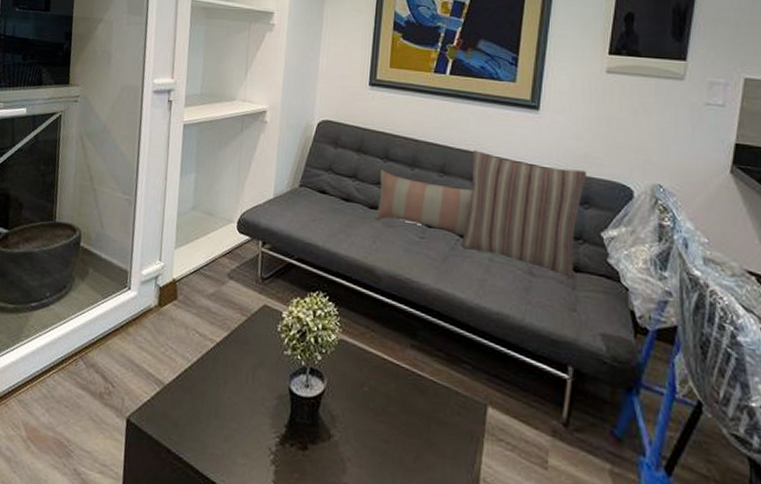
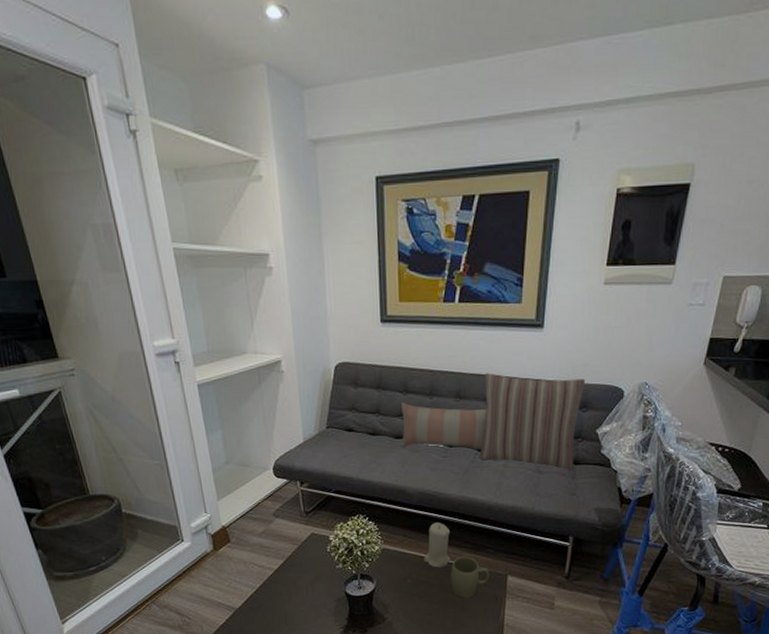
candle: none [386,316,420,379] -> present [424,522,450,568]
mug: none [416,367,466,428] -> present [451,556,490,598]

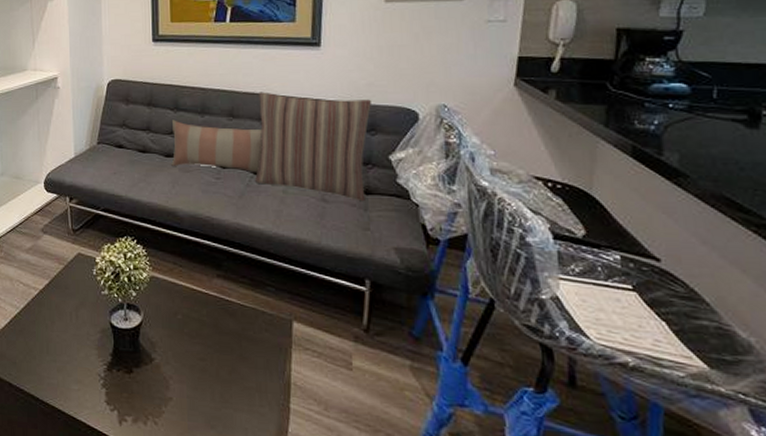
candle: present [424,522,450,568] -> none [195,250,226,305]
mug: present [451,556,490,598] -> none [226,293,272,344]

